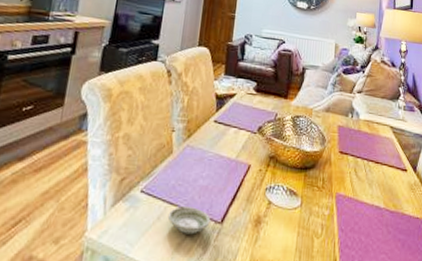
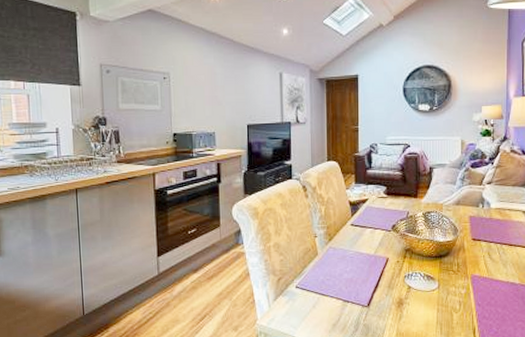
saucer: present [167,206,211,234] -> none [321,296,358,317]

